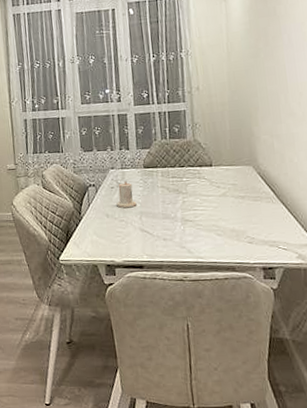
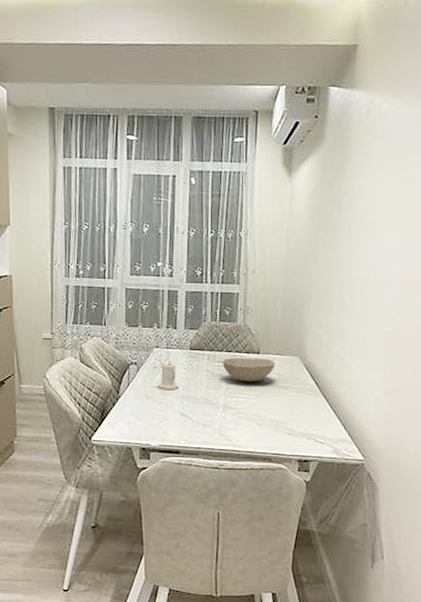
bowl: none [176,170,229,195] -> present [222,357,275,383]

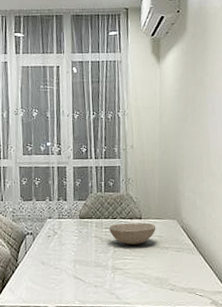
candle: present [158,361,179,390] -> none [52,230,71,257]

